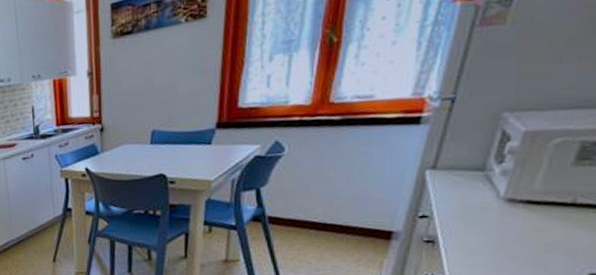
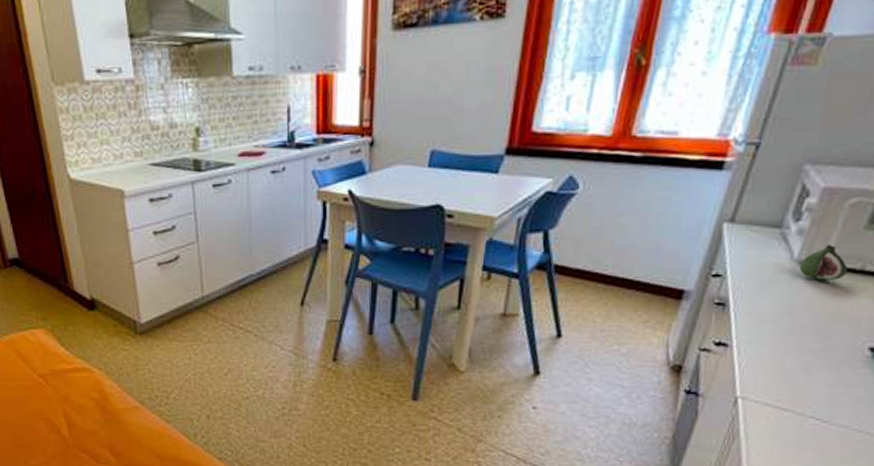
fruit: none [506,181,558,216] -> present [799,244,848,282]

